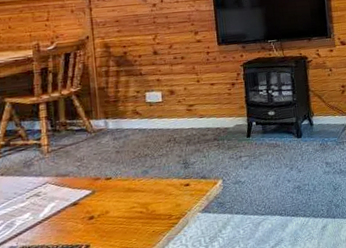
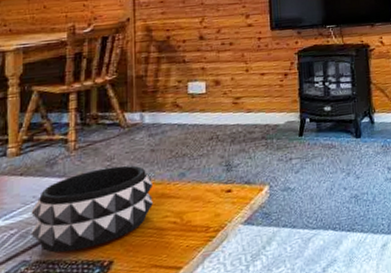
decorative bowl: none [14,165,121,239] -> present [31,165,153,253]

